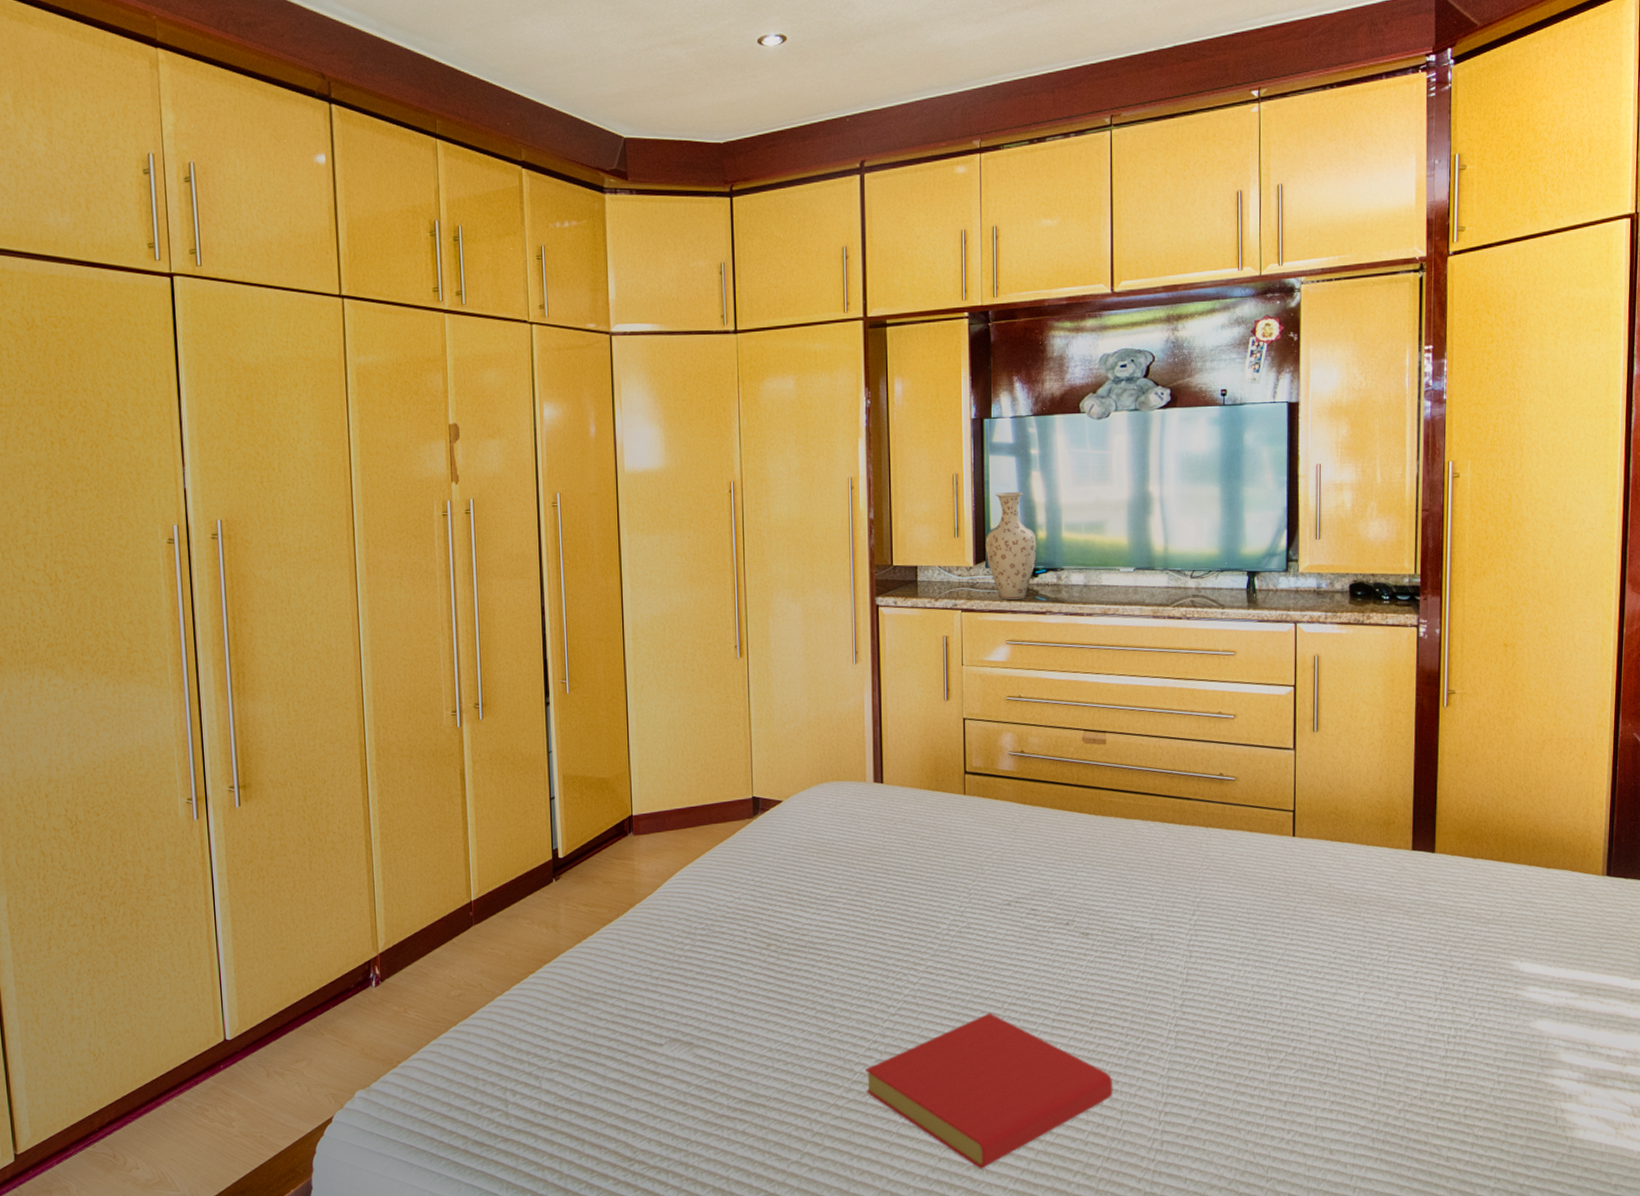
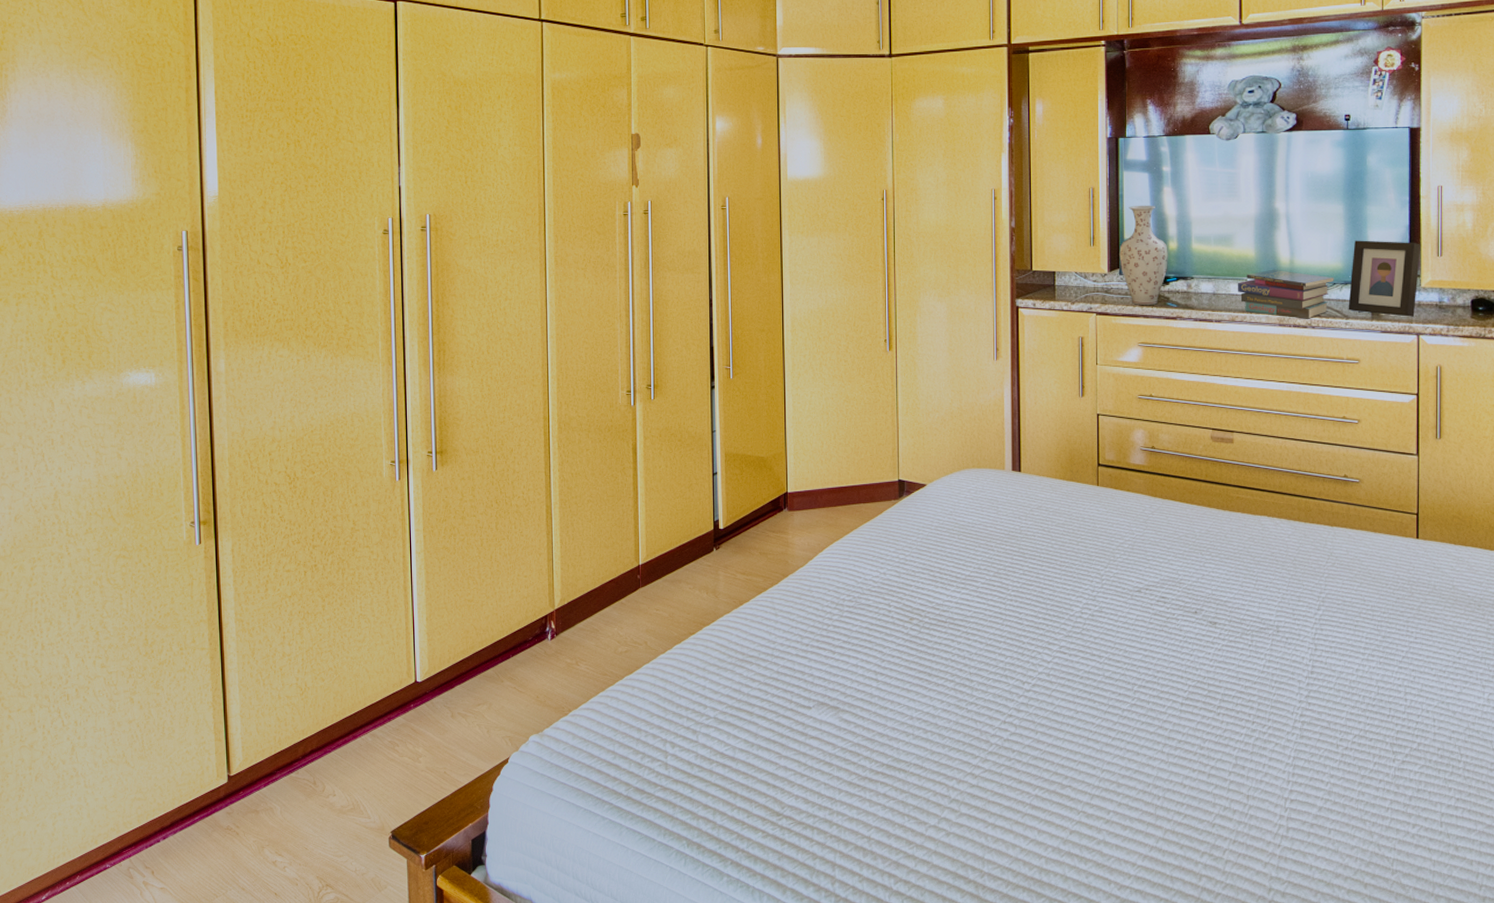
book: present [866,1013,1113,1169] -> none [1001,694,1240,843]
books: none [1109,557,1210,610] -> present [1237,269,1334,319]
picture frame: none [1224,524,1298,604] -> present [1348,240,1420,317]

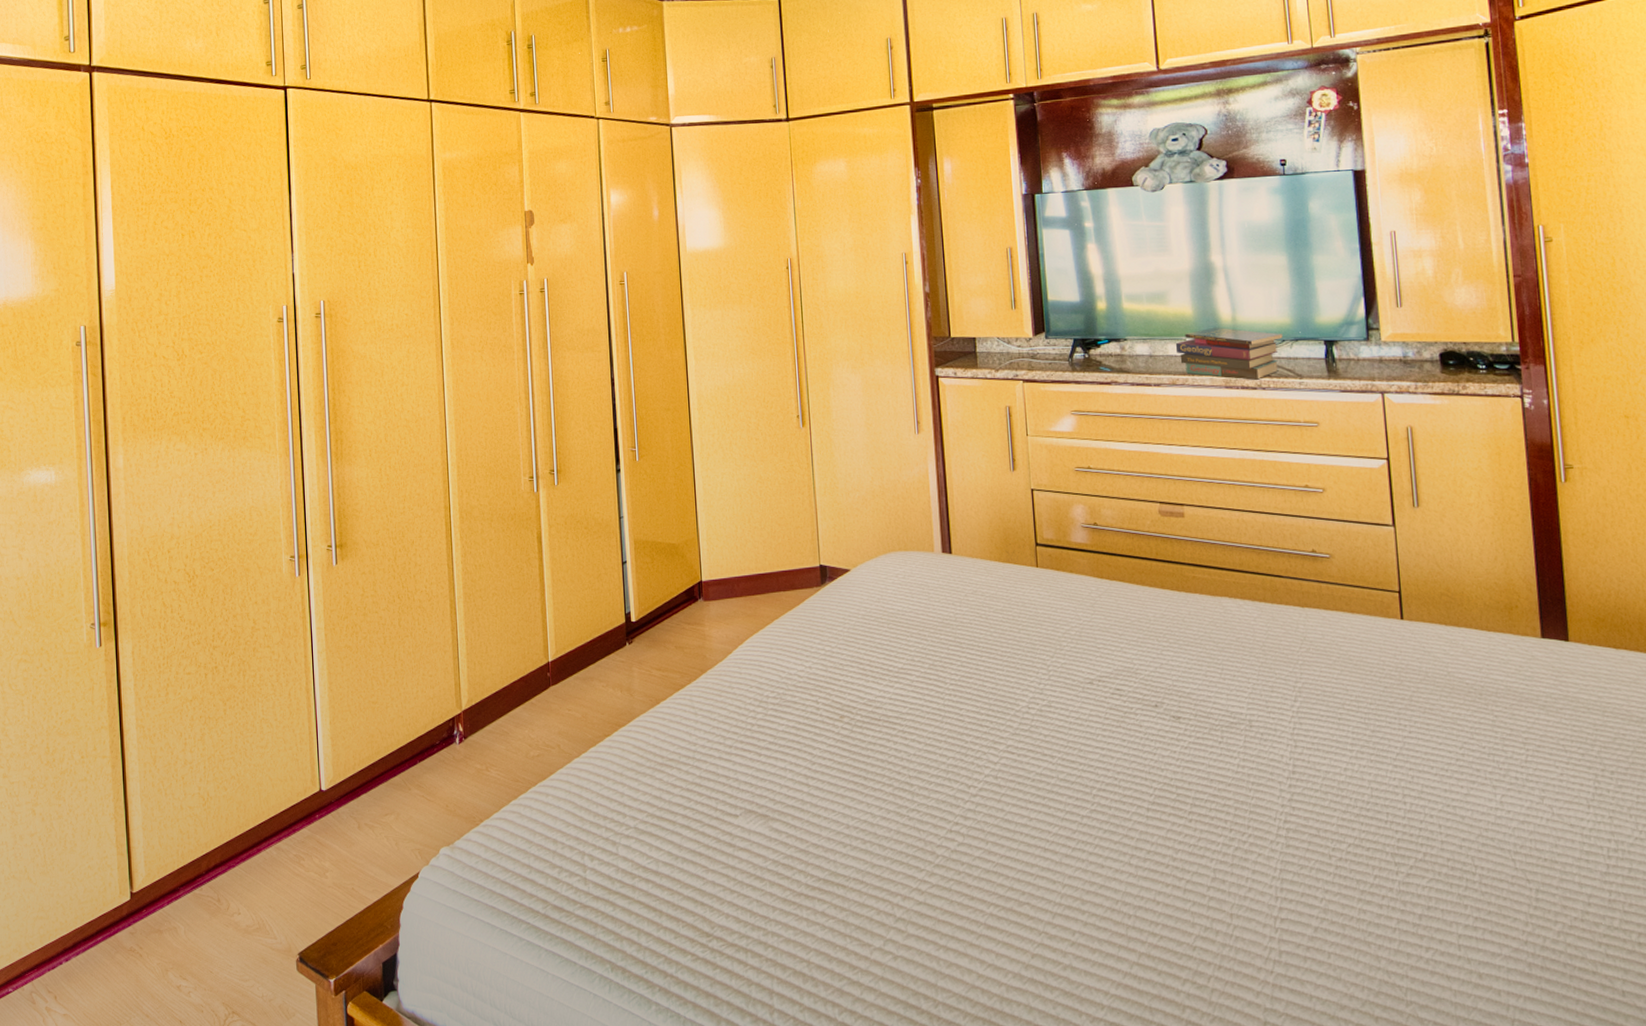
vase: present [1119,205,1168,305] -> none [1043,263,1098,370]
picture frame: present [1348,240,1420,317] -> none [1300,292,1377,374]

